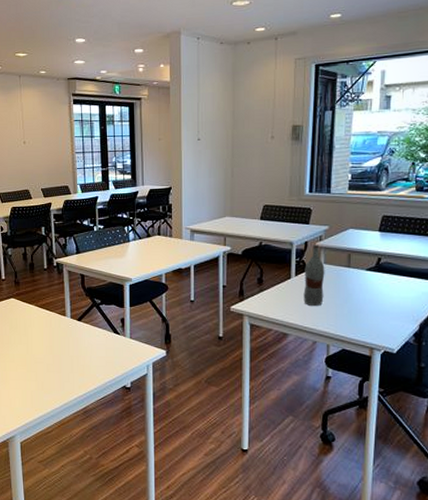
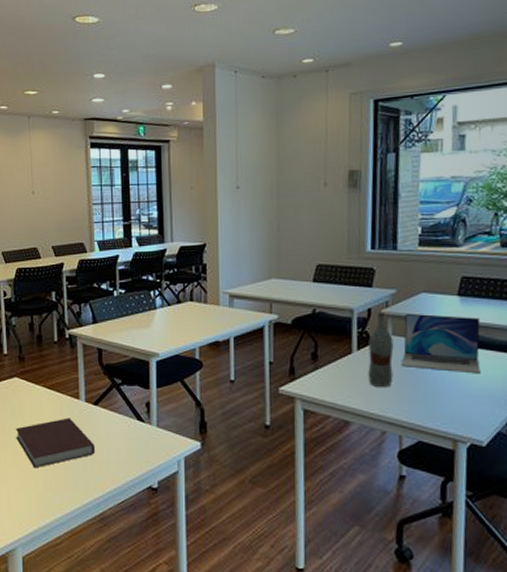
notebook: none [12,331,80,372] -> present [15,417,96,468]
laptop: none [330,245,396,295] -> present [401,313,481,374]

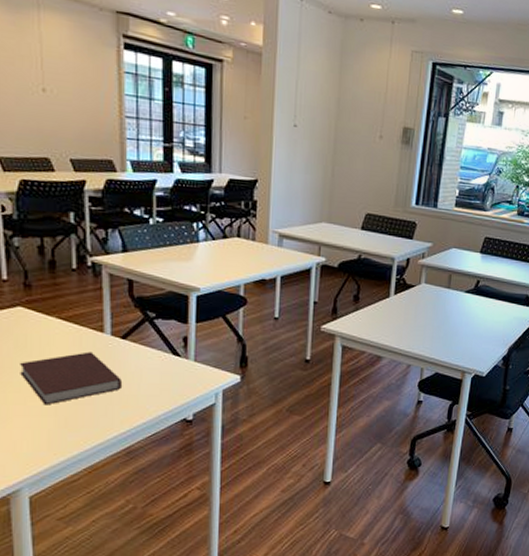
bottle: present [368,311,394,388] -> none [401,261,425,329]
laptop: present [401,313,481,374] -> none [429,264,494,319]

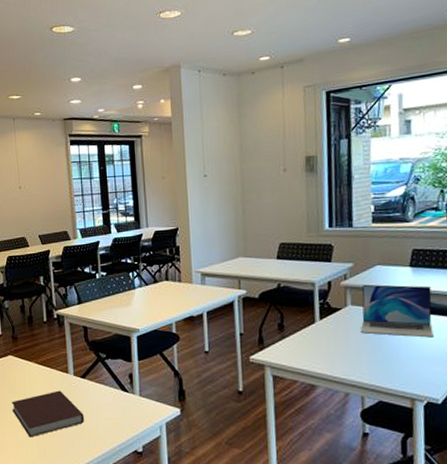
laptop: none [429,264,494,319] -> present [360,284,434,338]

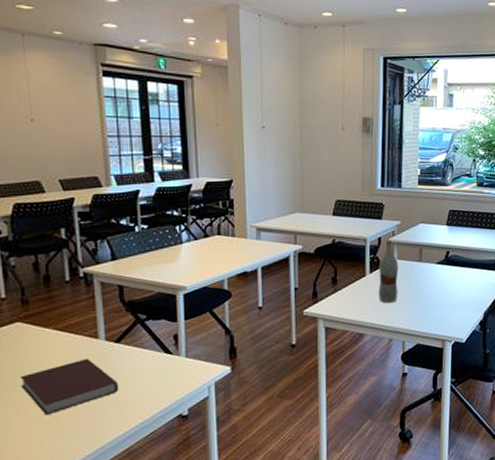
bottle: none [329,284,354,354] -> present [378,240,399,304]
laptop: present [360,284,434,338] -> none [404,240,462,287]

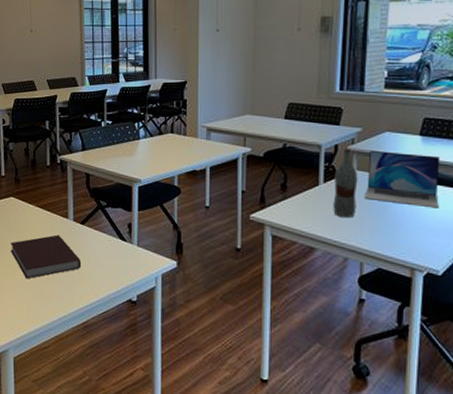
laptop: none [404,240,462,287] -> present [364,150,440,209]

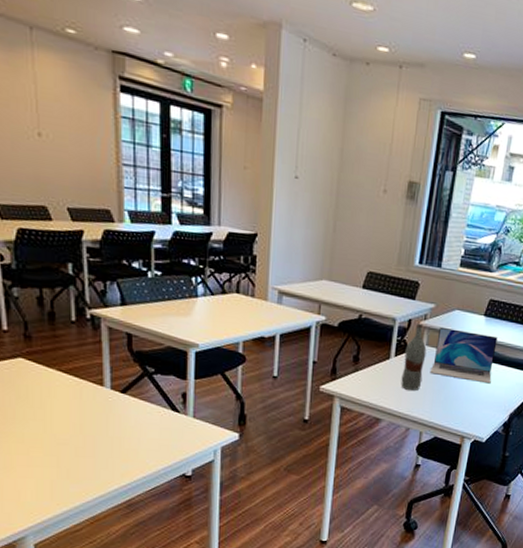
notebook: present [10,234,82,279] -> none [21,405,123,457]

